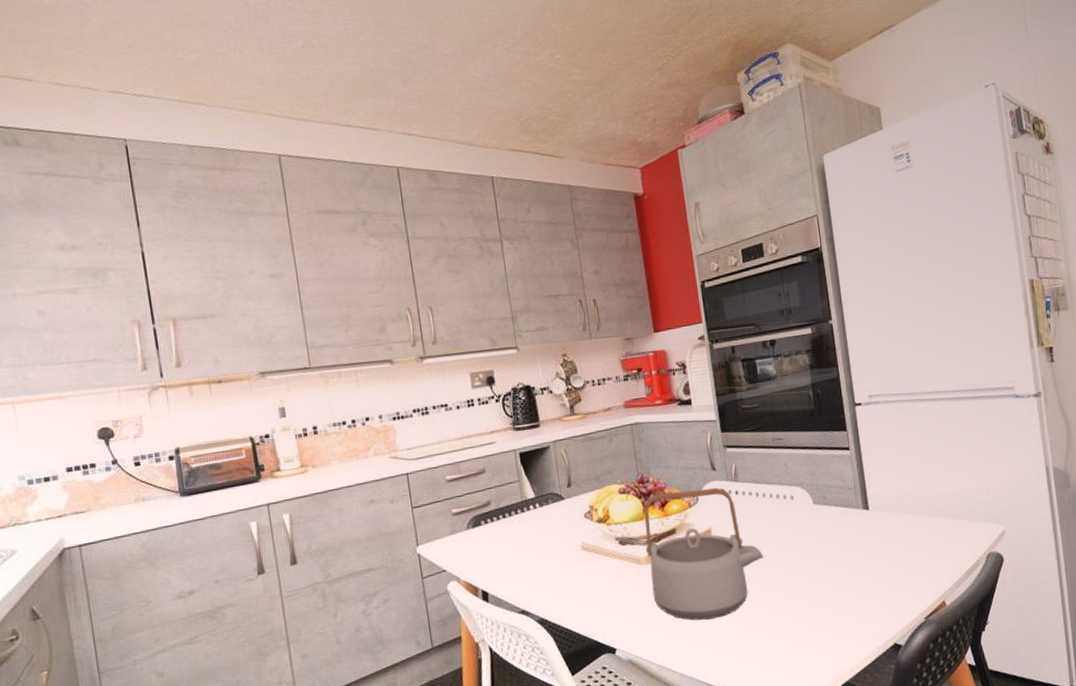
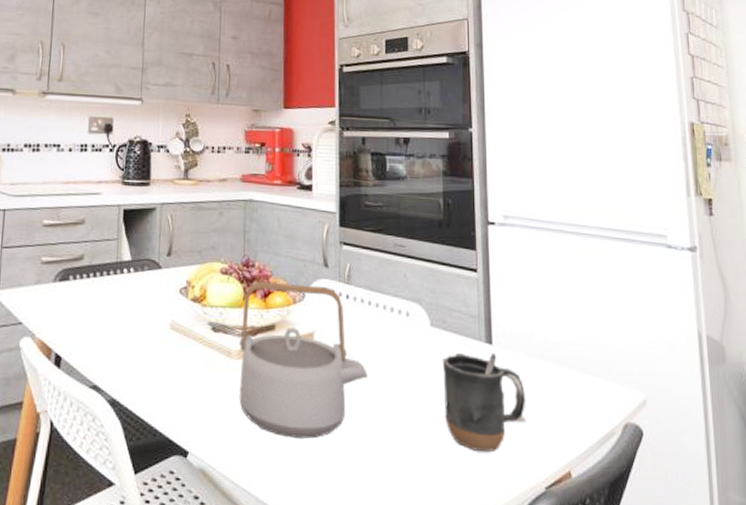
mug: none [826,516,905,600] -> present [442,352,527,451]

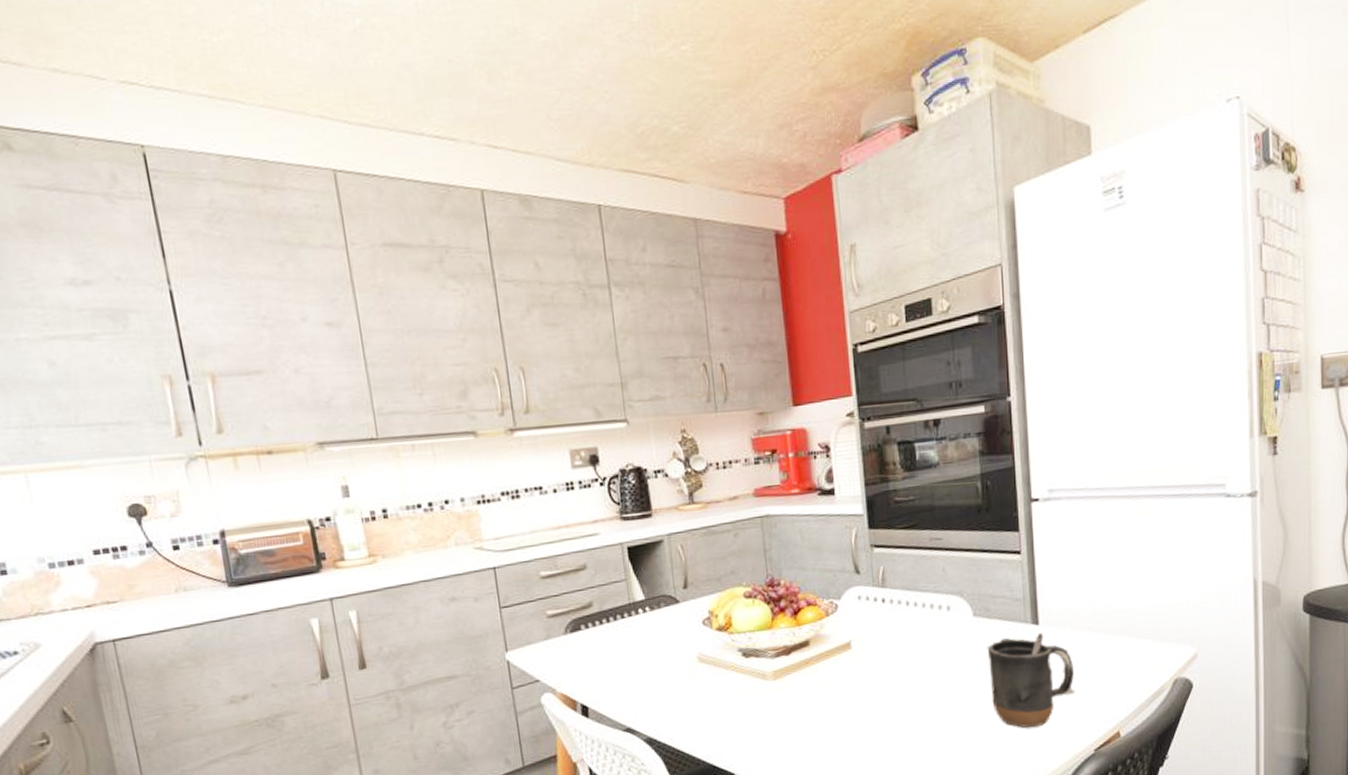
teapot: present [238,281,368,439] -> none [772,594,911,745]

